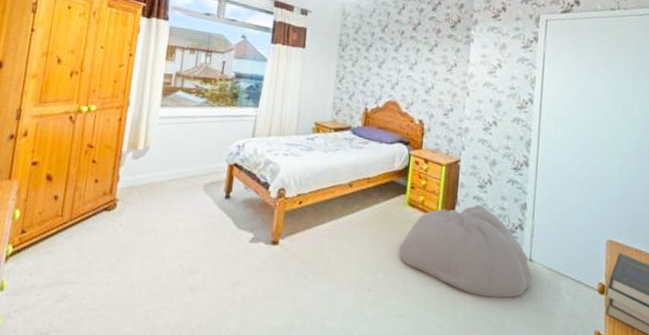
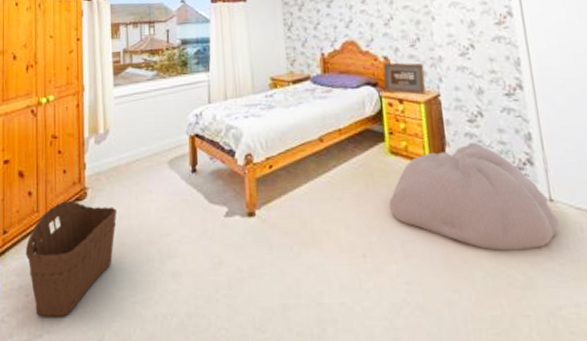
wicker basket: none [42,209,145,318] -> present [25,201,117,317]
picture frame: none [413,126,452,158] -> present [382,62,426,95]

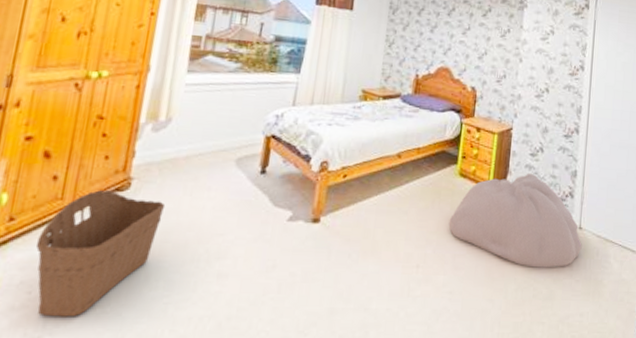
picture frame: present [382,62,426,95] -> none [465,93,504,126]

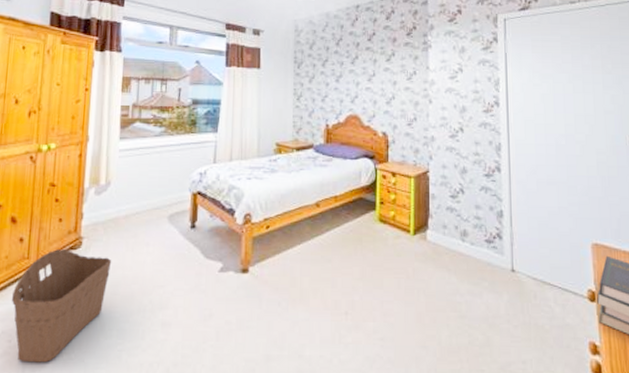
beanbag: present [448,173,582,268] -> none [373,215,517,313]

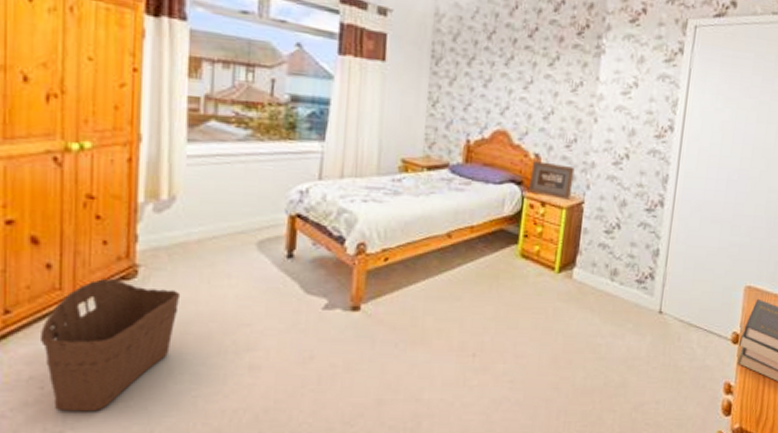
picture frame: none [379,138,417,170] -> present [528,161,575,200]

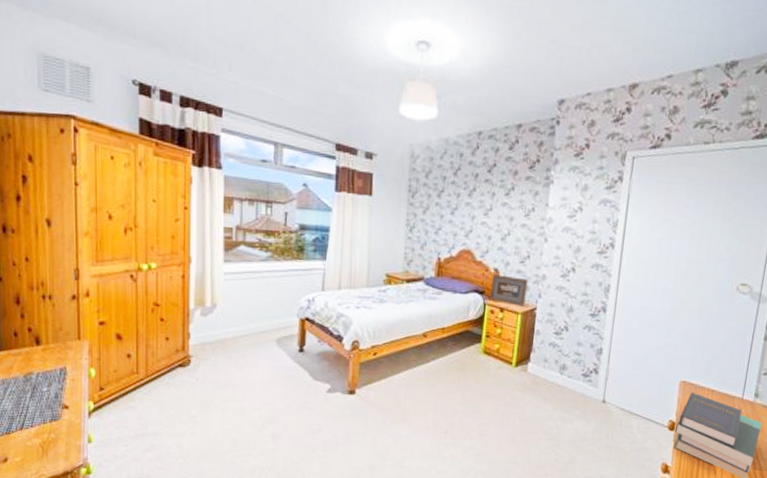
wicker basket: present [39,279,181,412] -> none [124,366,222,465]

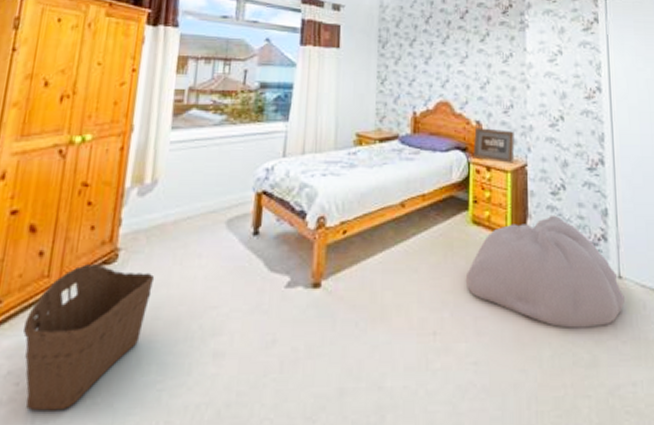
wicker basket: none [124,366,222,465] -> present [22,264,155,411]
beanbag: none [474,350,605,437] -> present [465,215,625,328]

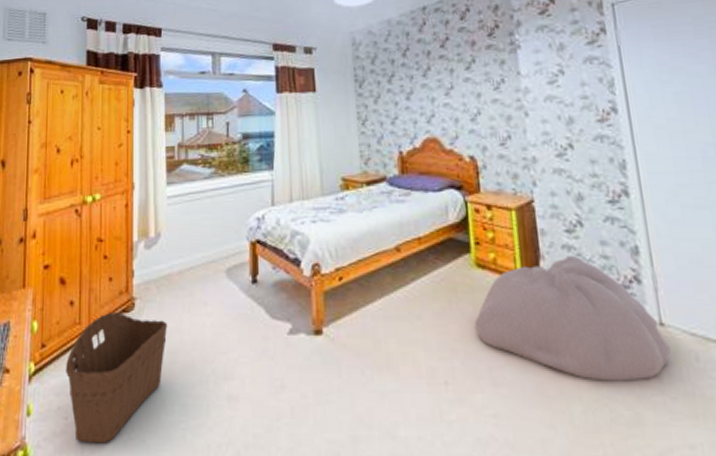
picture frame: present [473,128,515,163] -> none [468,163,517,200]

